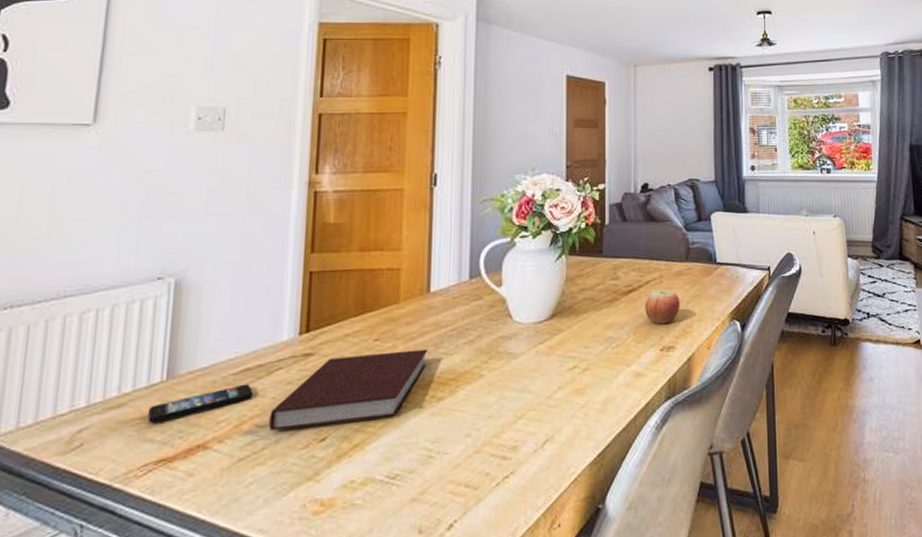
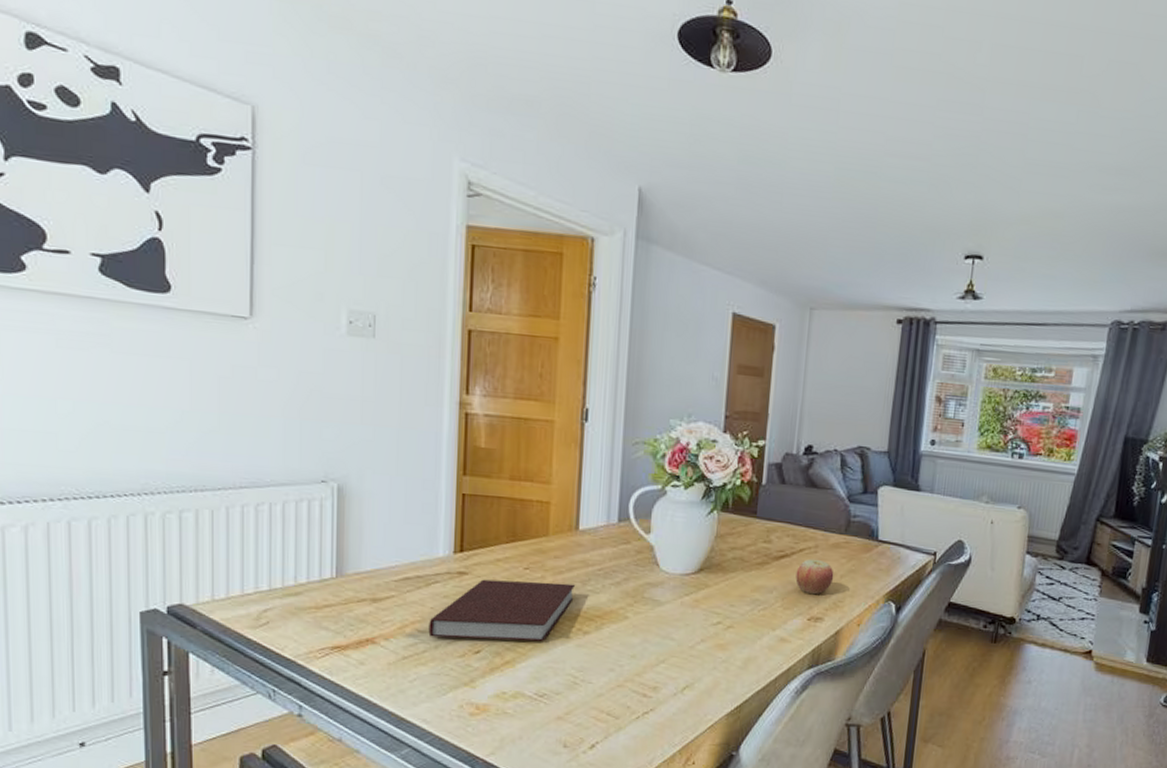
smartphone: present [148,384,254,423] -> none [323,591,414,614]

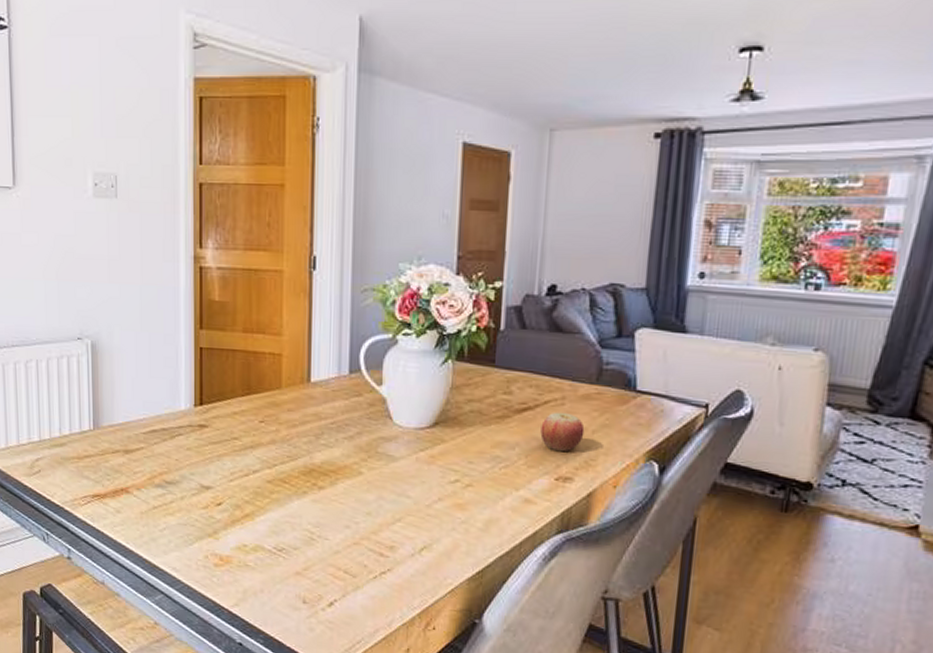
notebook: present [428,579,576,642] -> none [174,432,310,495]

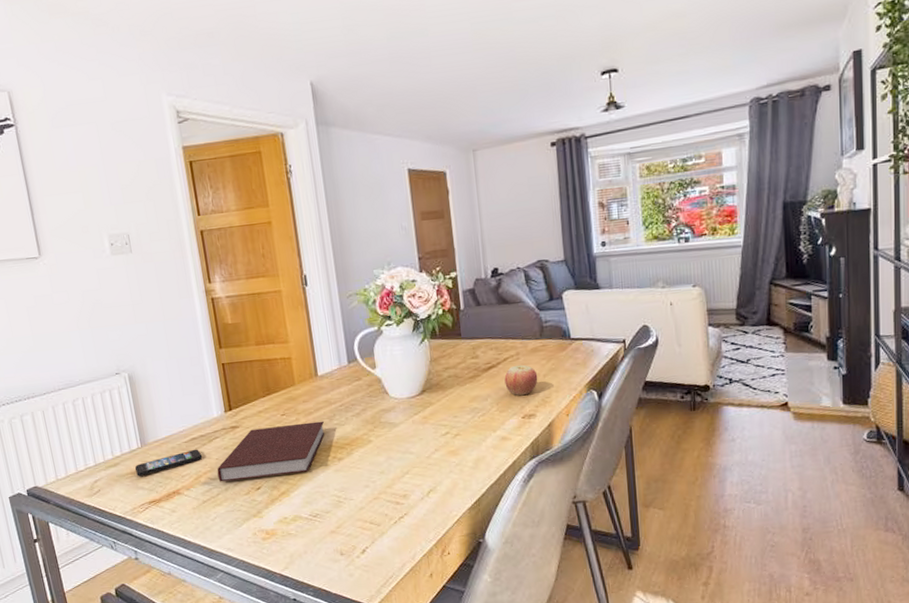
smartphone: none [83,443,161,464] -> present [135,449,203,477]
notebook: none [174,432,310,495] -> present [217,421,325,482]

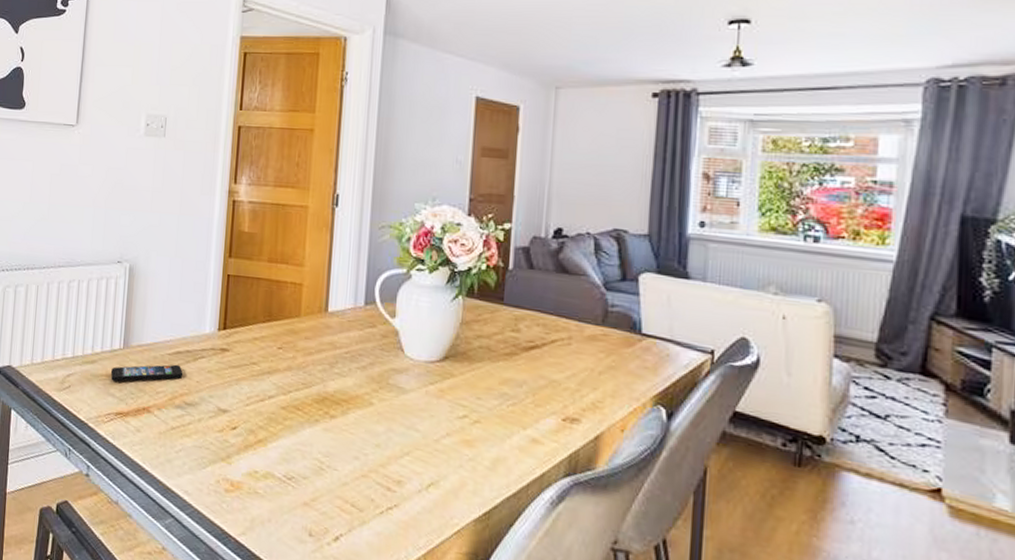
notebook: present [217,421,325,482] -> none [193,356,324,422]
apple: present [504,364,538,396] -> none [547,351,591,393]

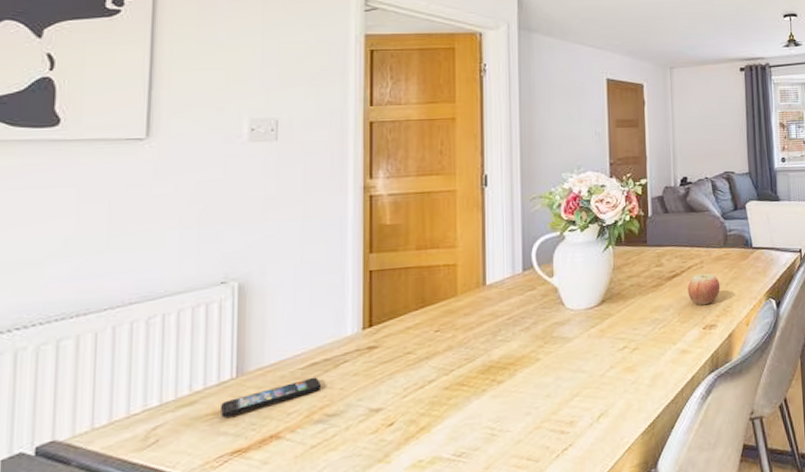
apple: none [547,351,591,393] -> present [687,273,720,306]

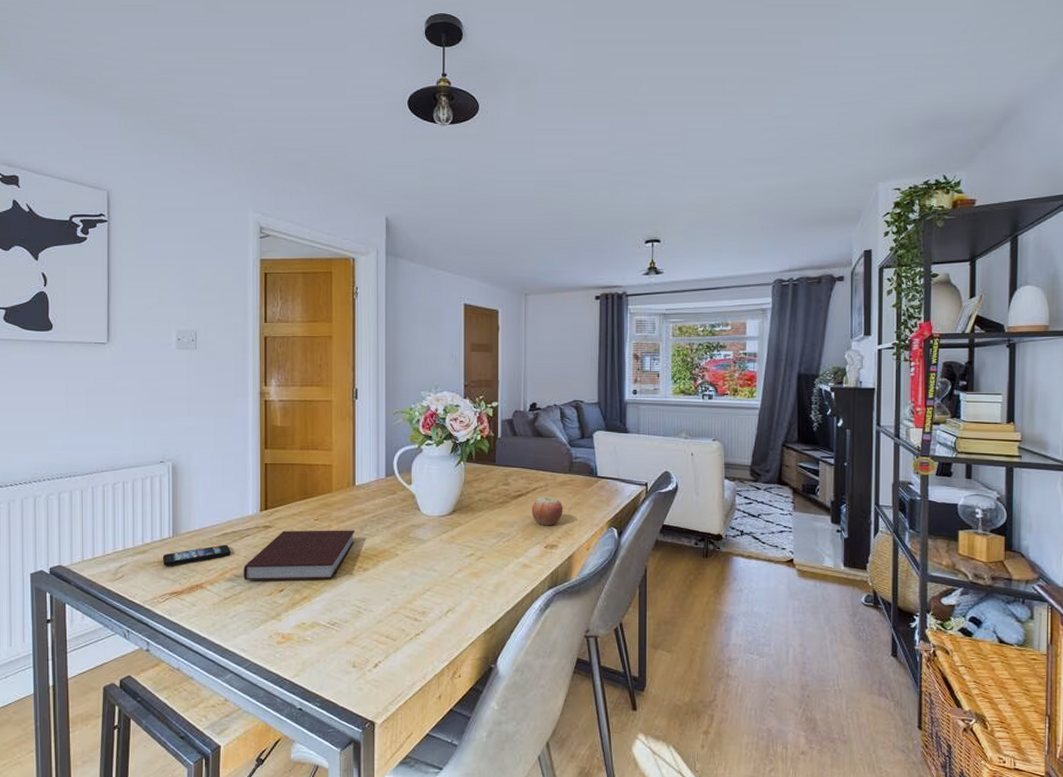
notebook: none [338,337,487,419] -> present [243,530,356,580]

